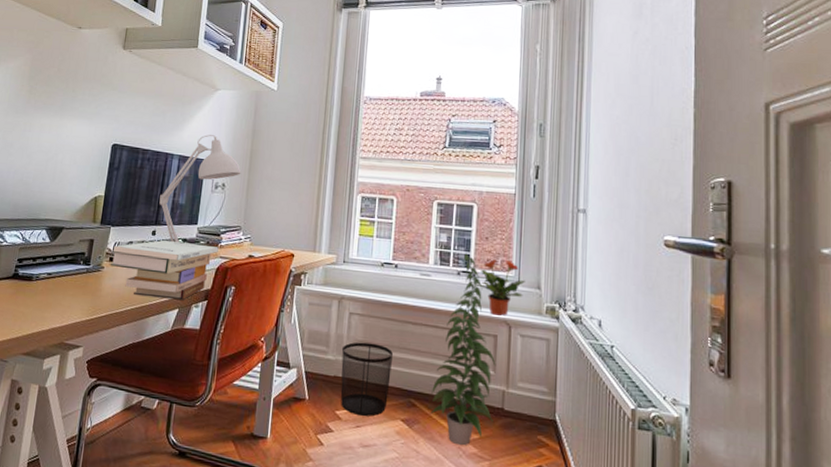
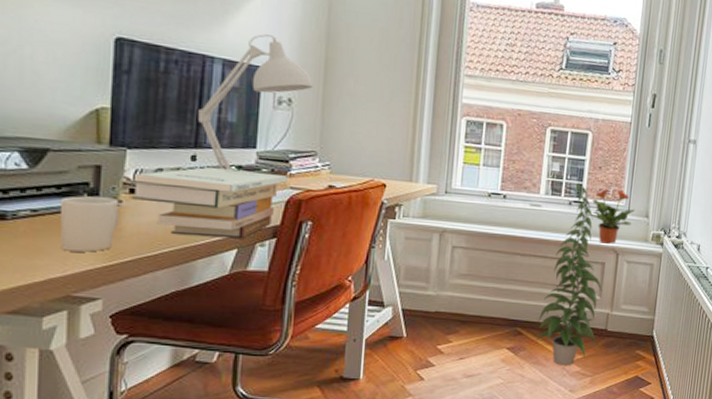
mug: none [62,263,102,308] -> present [59,196,119,252]
waste bin: present [340,342,393,416] -> none [442,276,499,348]

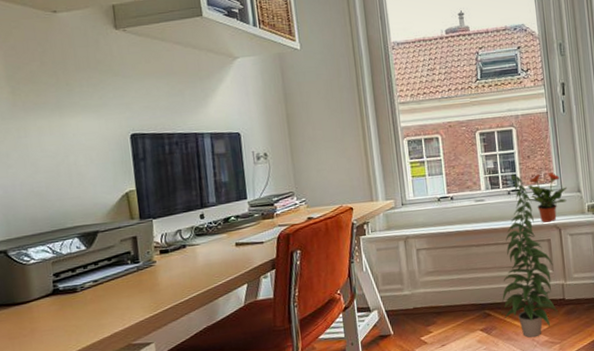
mug: present [59,196,119,252] -> none [112,260,156,309]
books: present [130,166,288,239] -> none [161,216,275,280]
desk lamp: present [198,34,314,171] -> none [199,106,282,222]

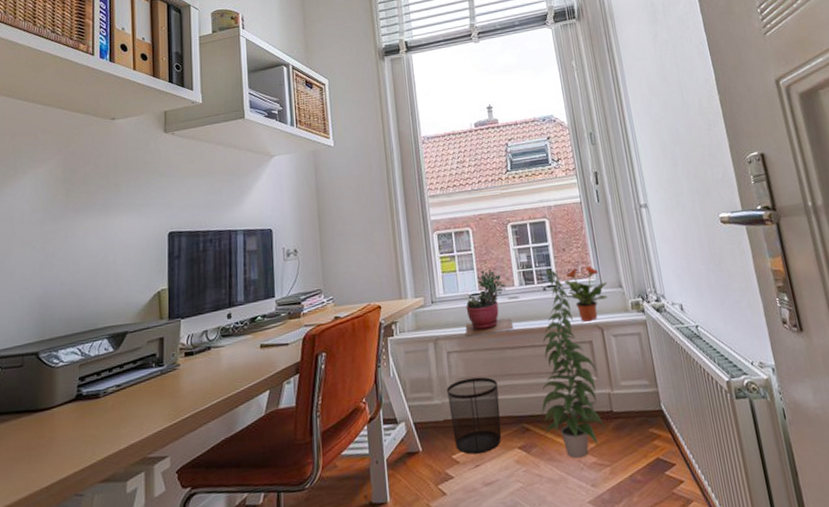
waste bin: none [415,270,466,336] -> present [446,376,502,455]
succulent plant: none [434,174,479,235] -> present [465,269,514,336]

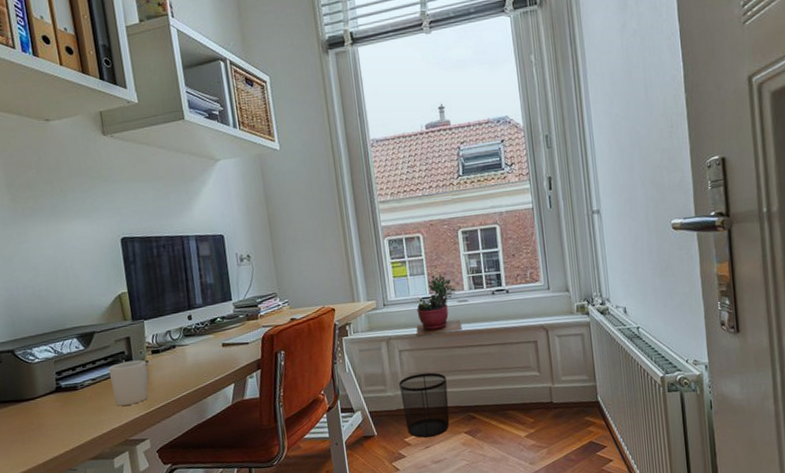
mug: none [136,363,178,417] -> present [108,360,149,406]
plant: present [541,268,607,459] -> none [487,273,546,442]
potted plant: present [563,265,608,323] -> none [510,271,554,324]

